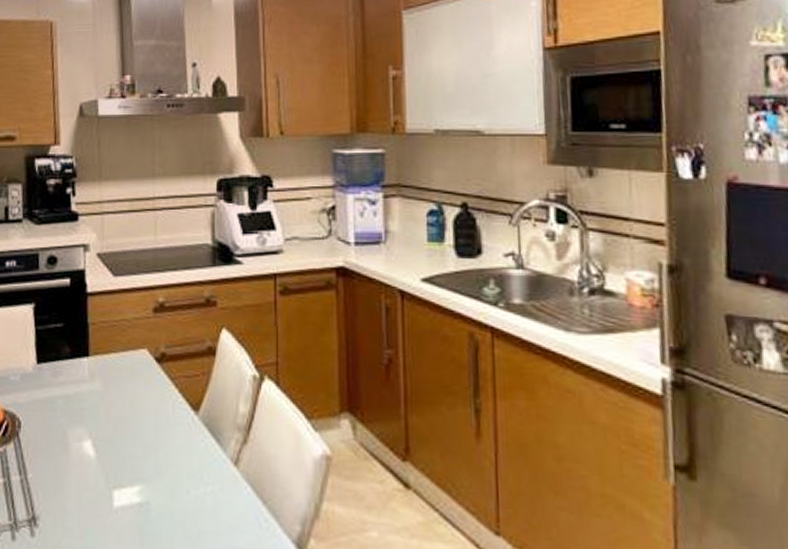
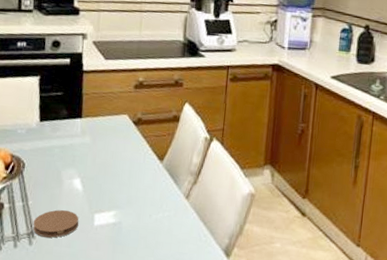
coaster: none [34,485,93,526] -> present [33,210,79,238]

